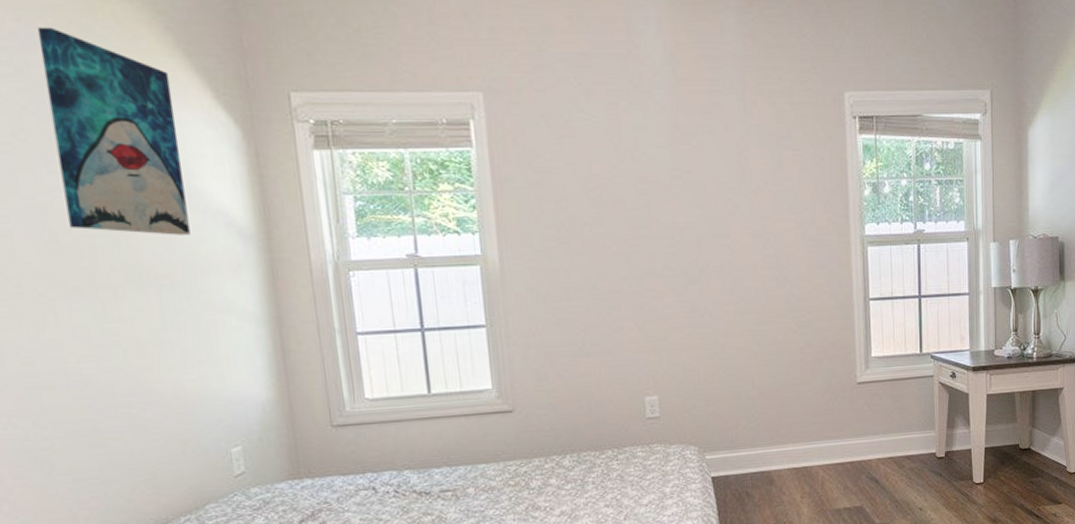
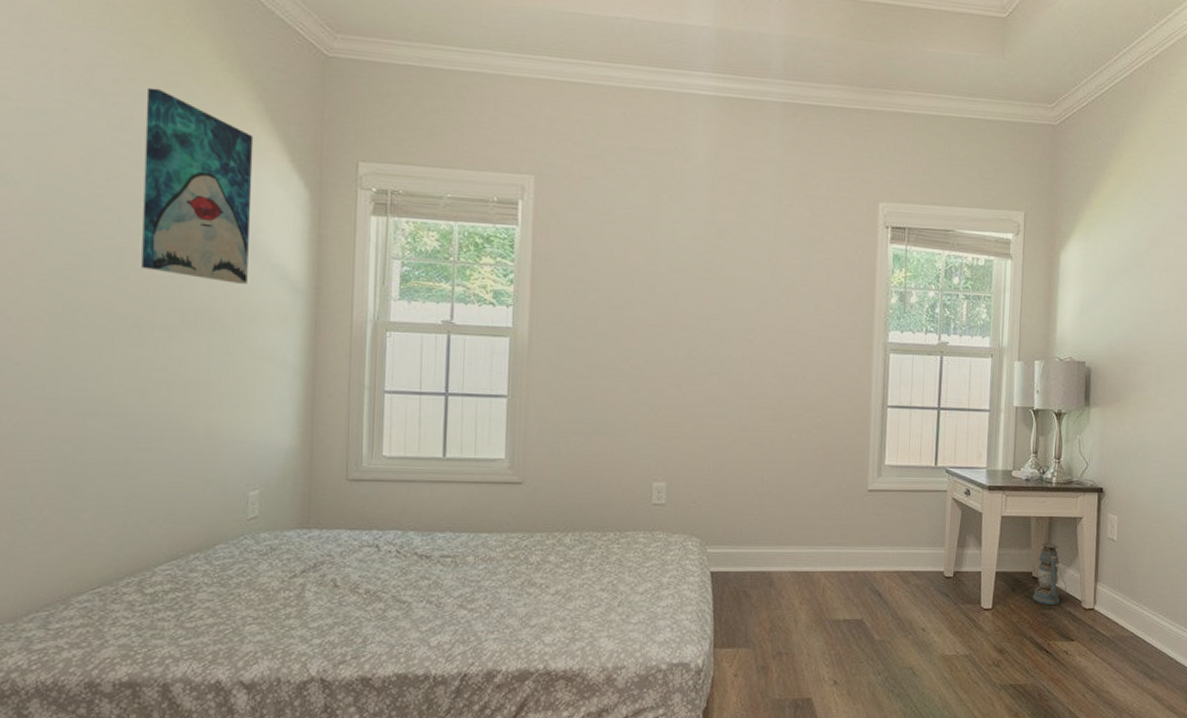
lantern: none [1020,415,1052,474] -> present [1032,542,1067,606]

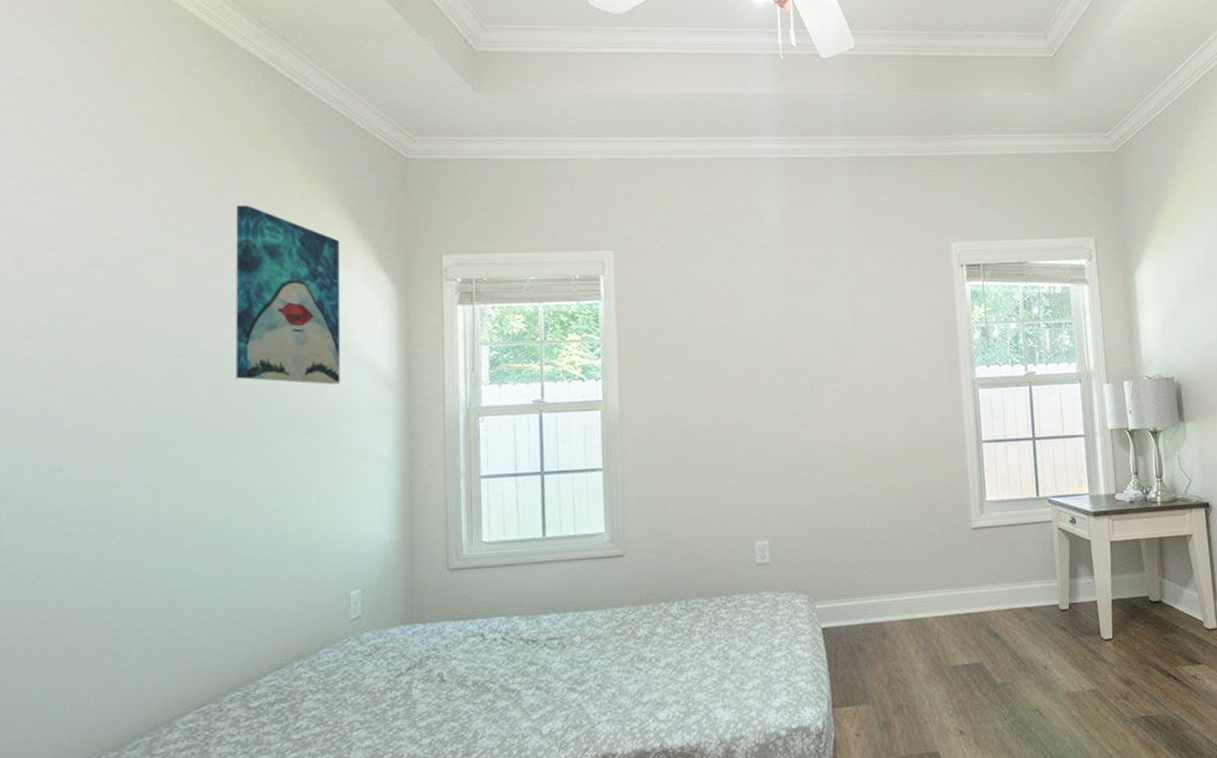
lantern: present [1032,542,1067,606] -> none [1152,564,1186,629]

